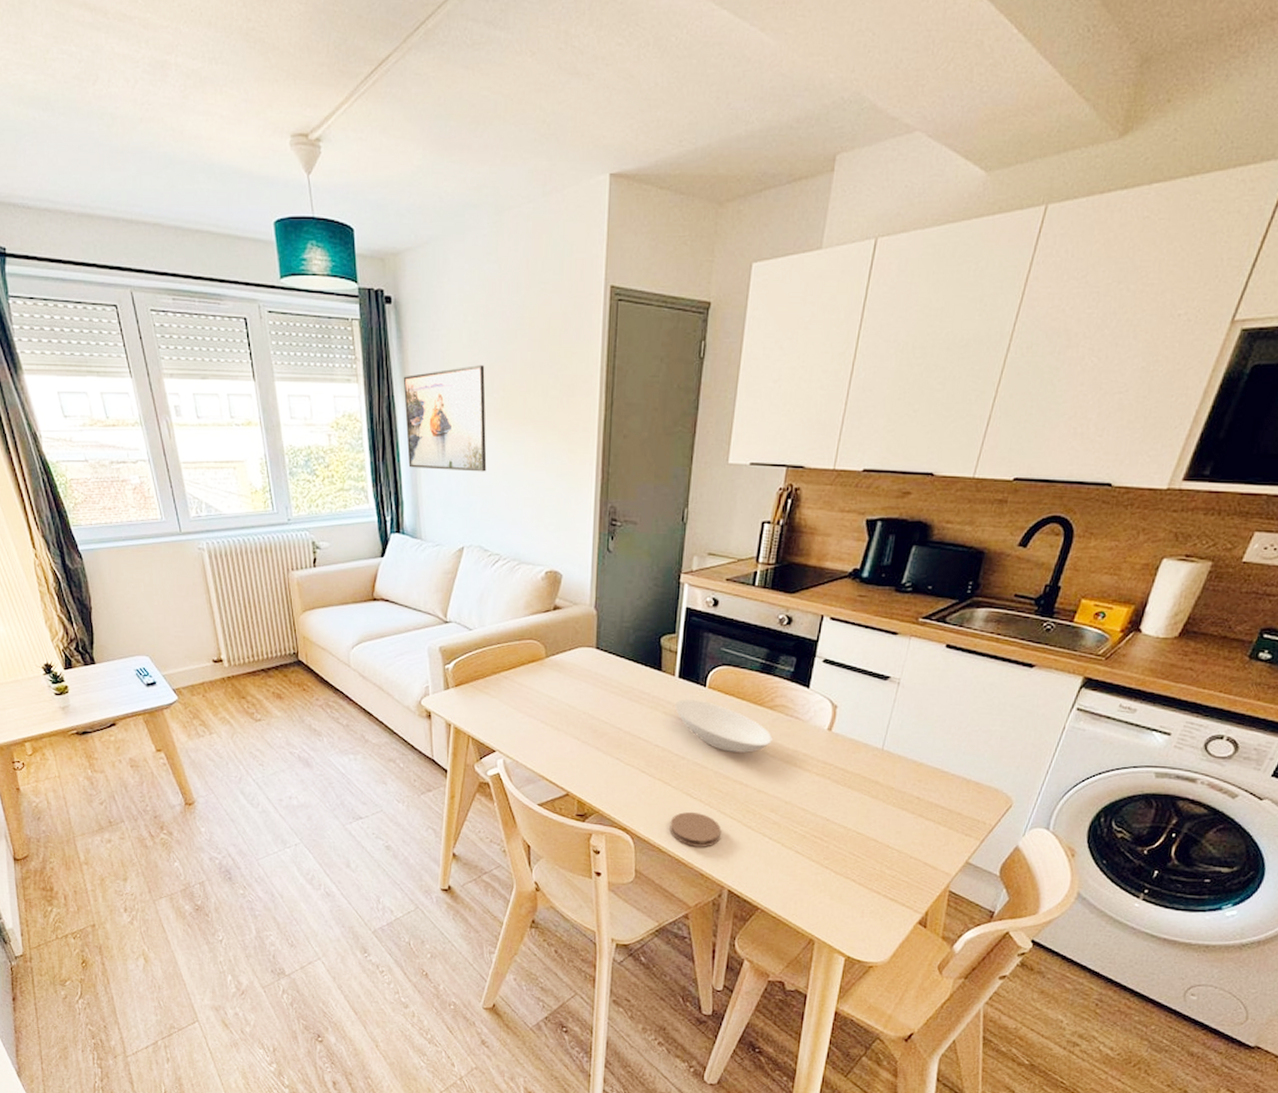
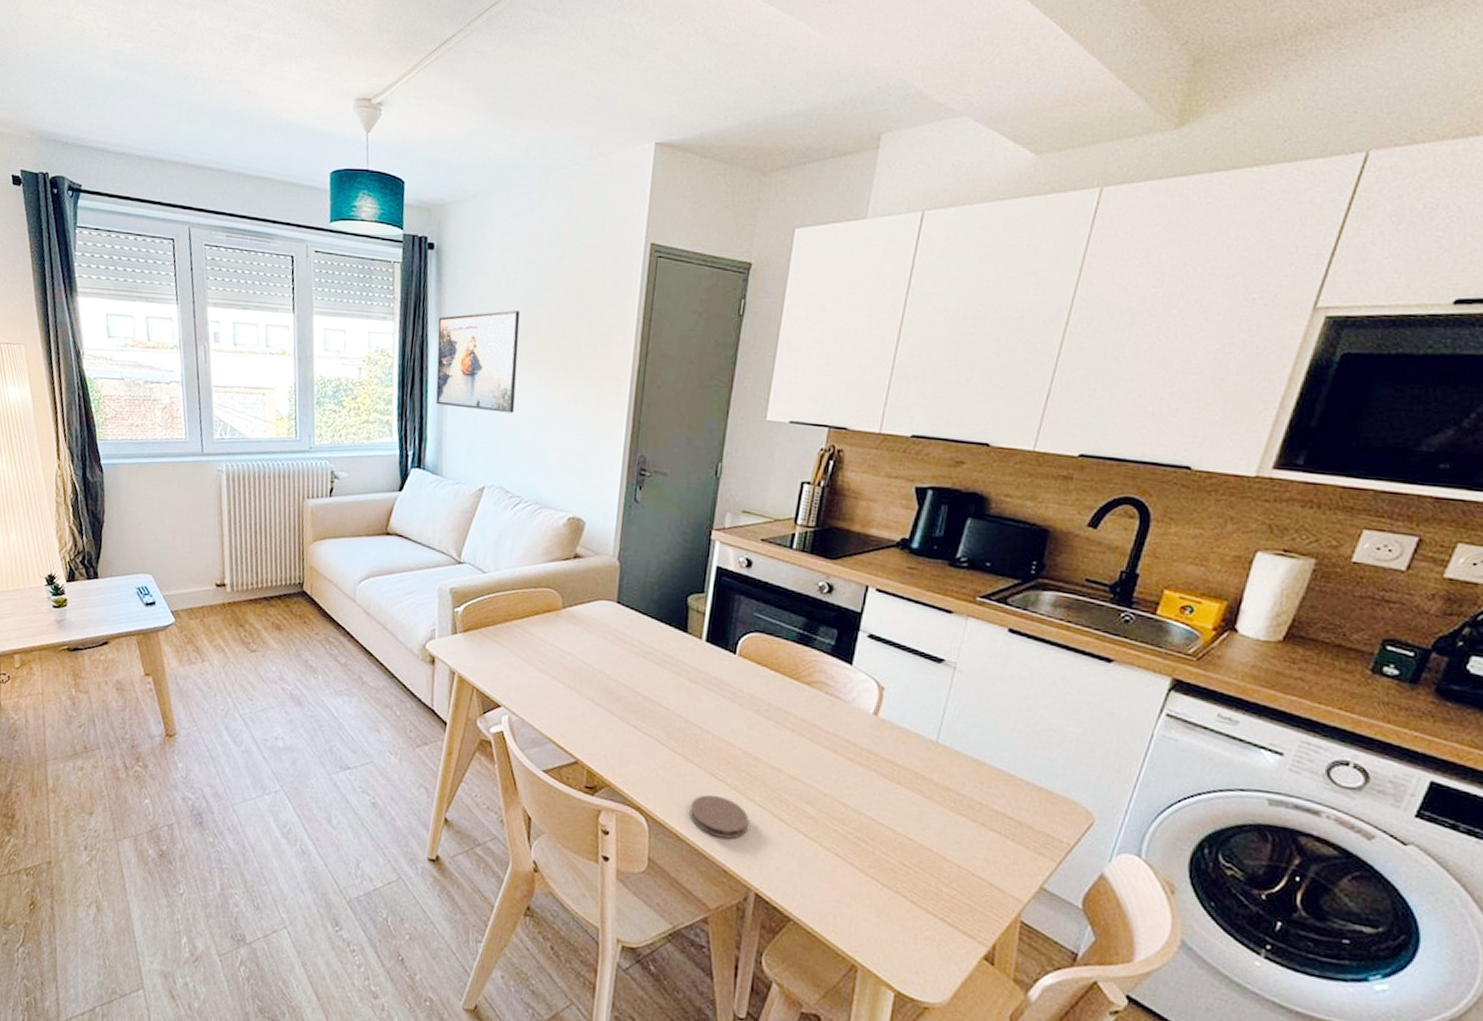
bowl: present [674,699,773,753] -> none [700,666,810,733]

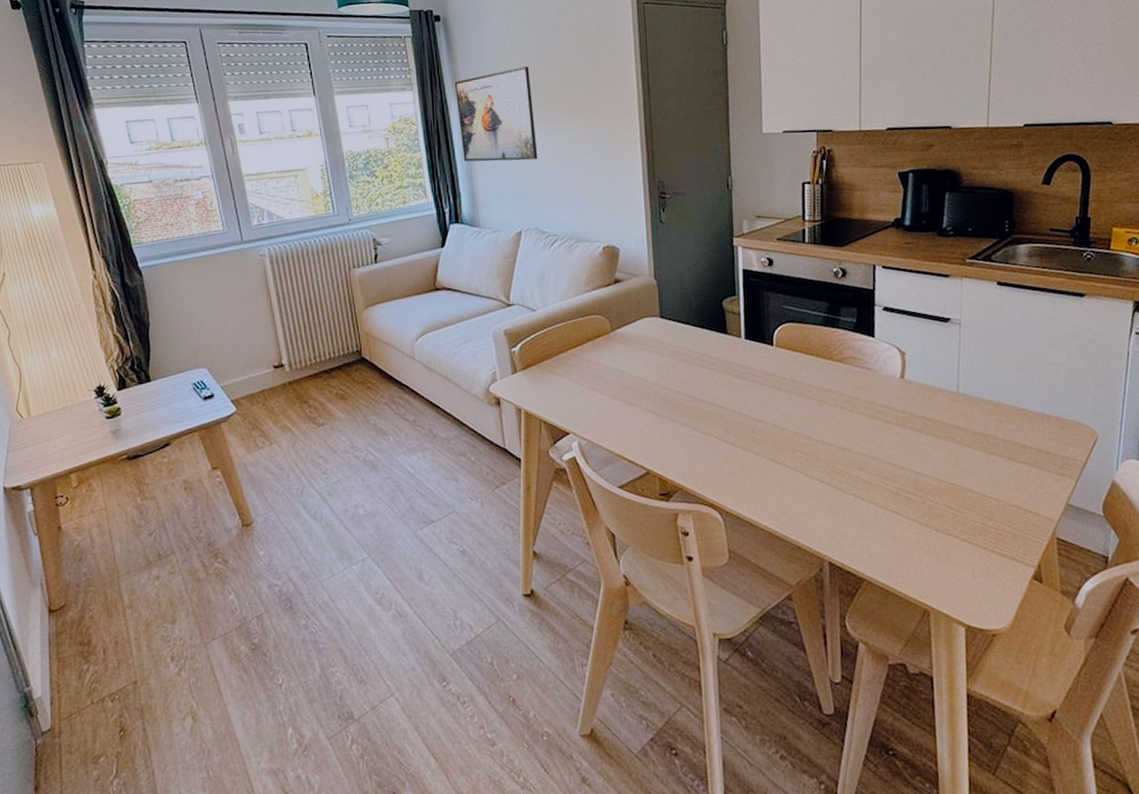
coaster: present [689,795,750,839] -> none [757,478,812,517]

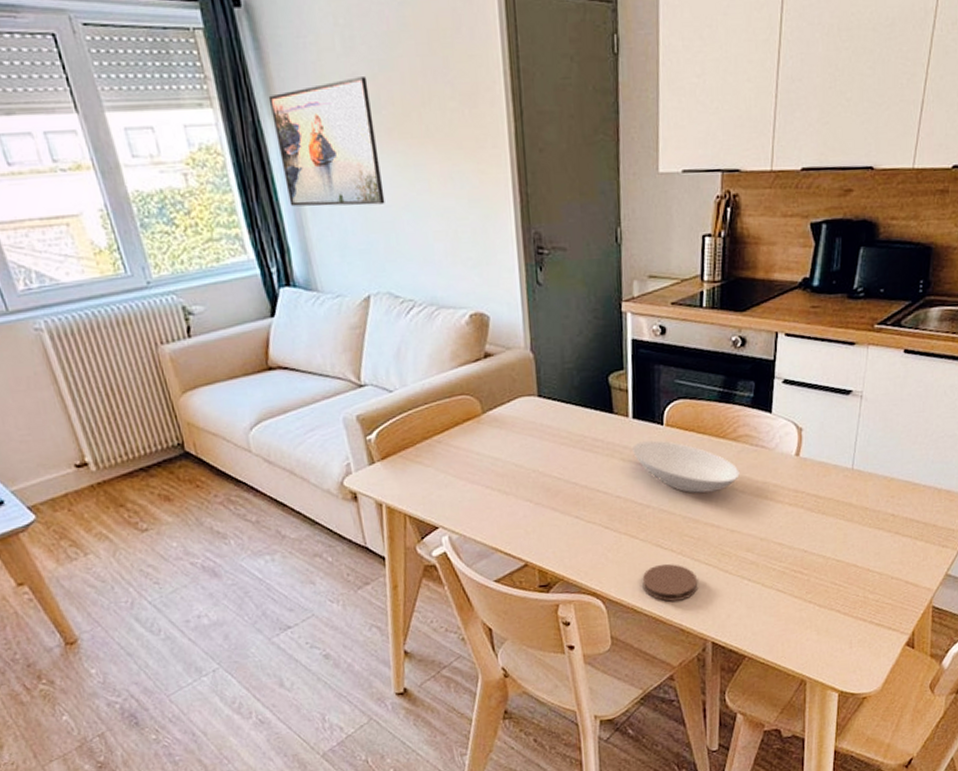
bowl: none [744,359,848,411] -> present [631,440,740,493]
coaster: none [757,478,812,517] -> present [642,563,698,602]

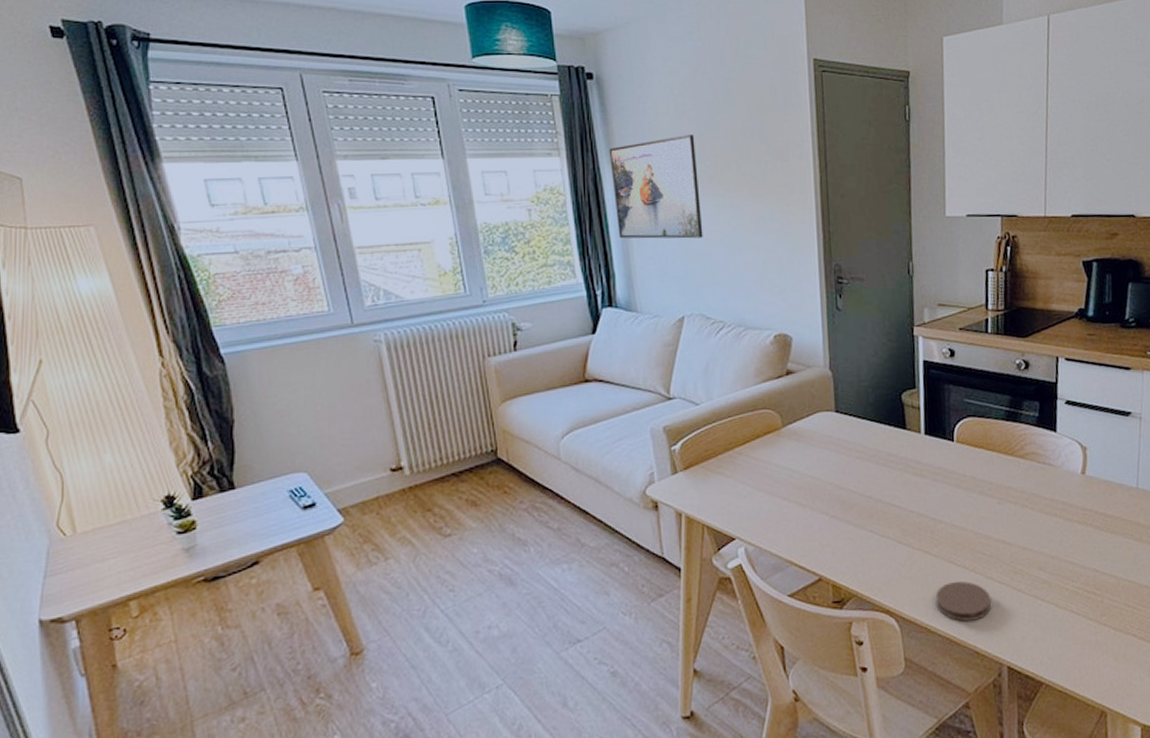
bowl: present [631,440,740,493] -> none [924,456,1029,509]

